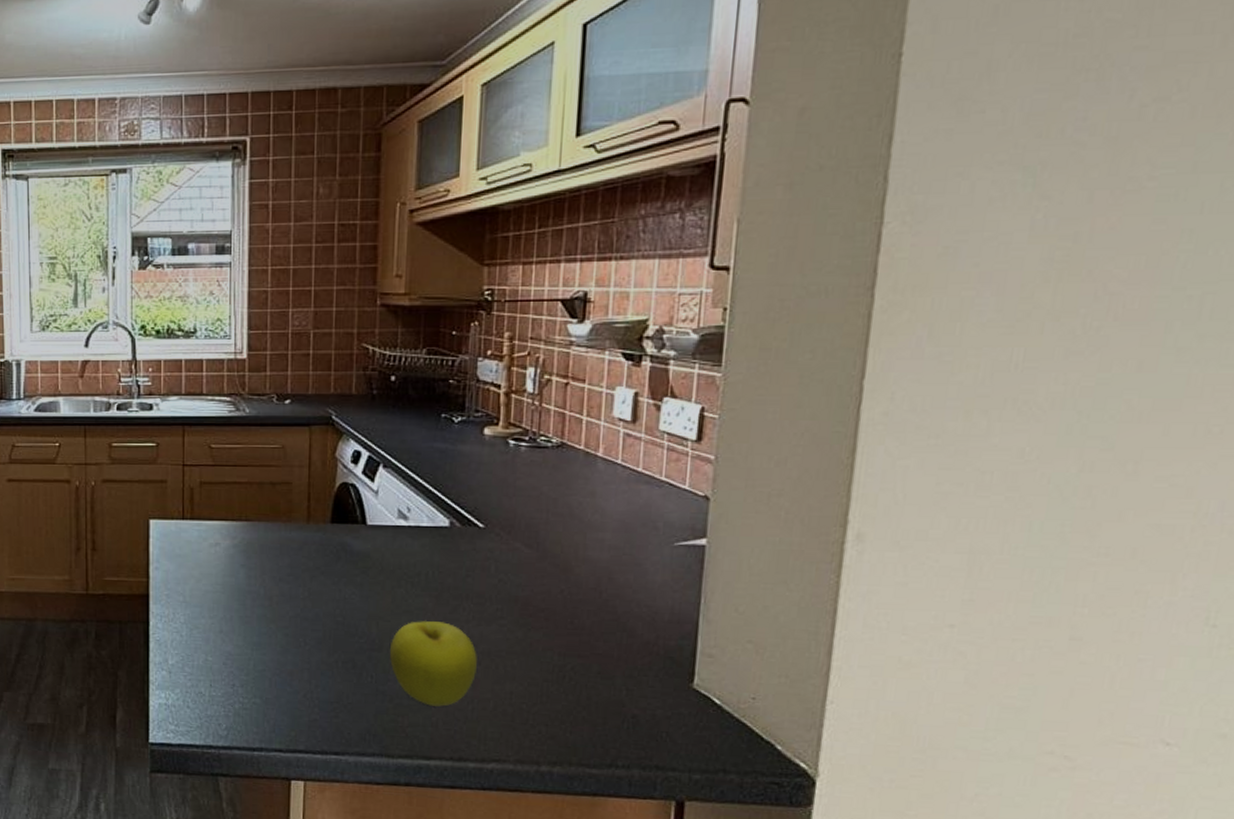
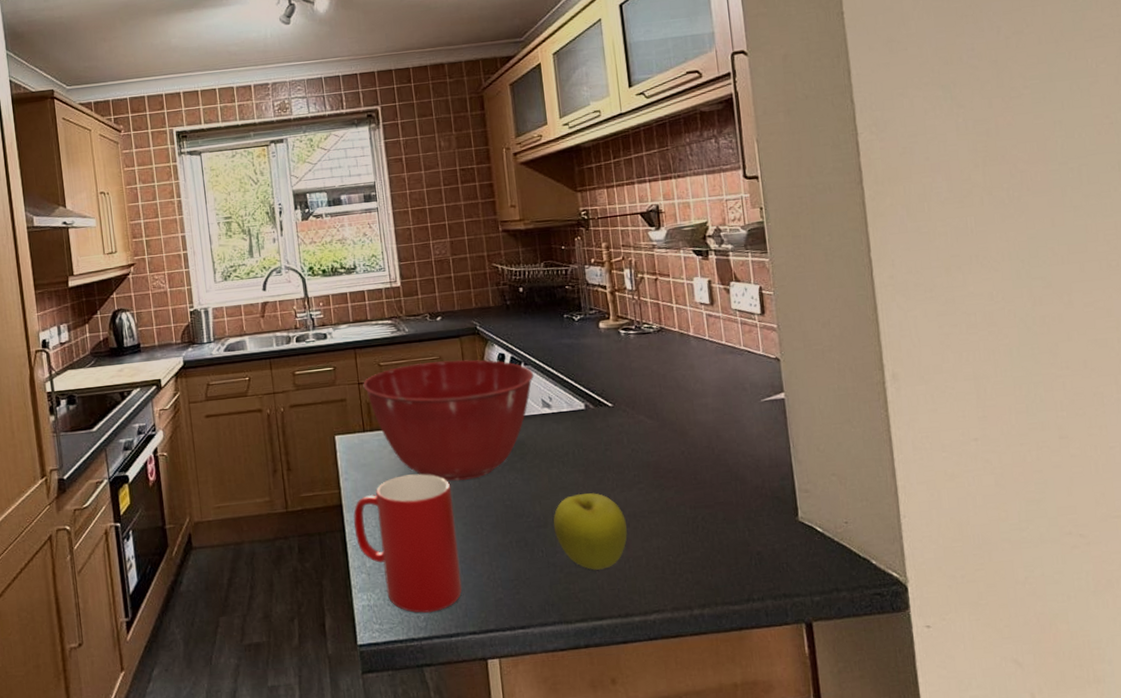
cup: none [159,572,276,722] -> present [353,474,462,613]
mixing bowl: none [188,449,394,588] -> present [363,359,534,481]

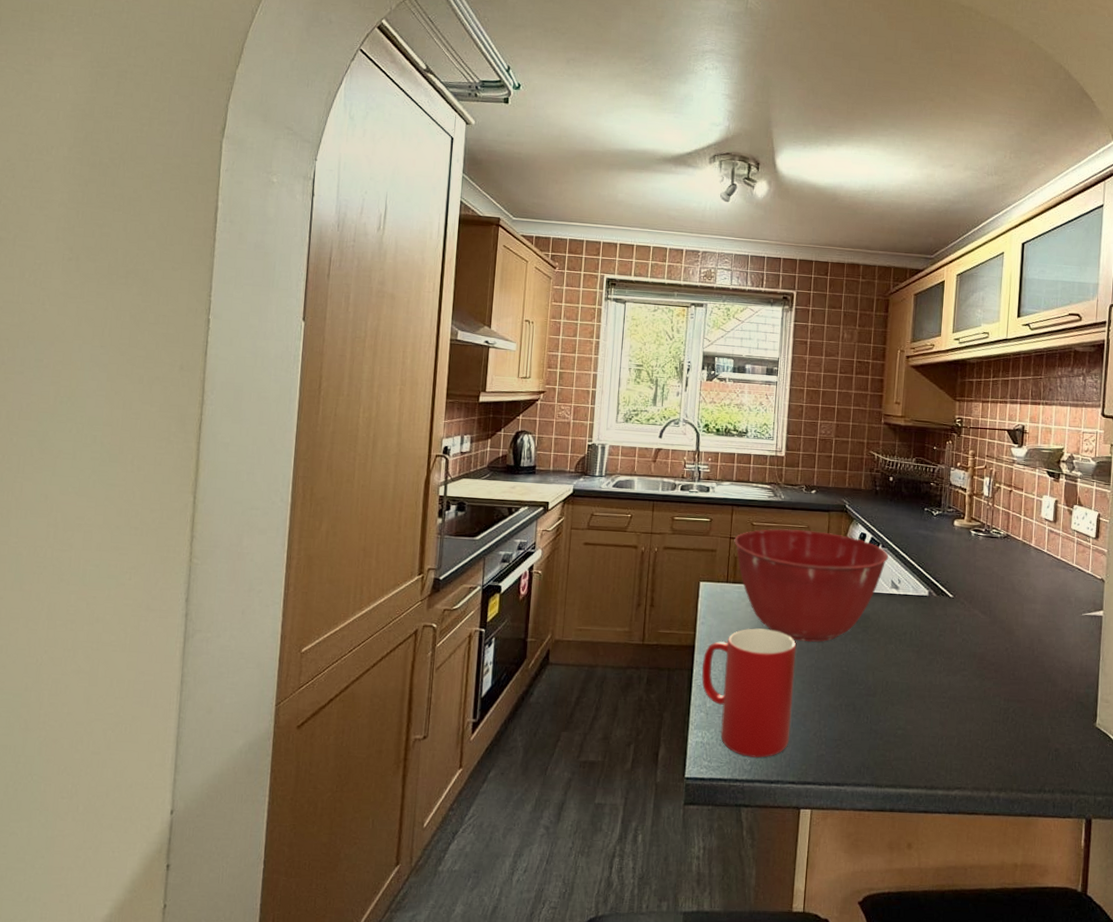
fruit: present [553,493,627,570] -> none [881,671,946,743]

